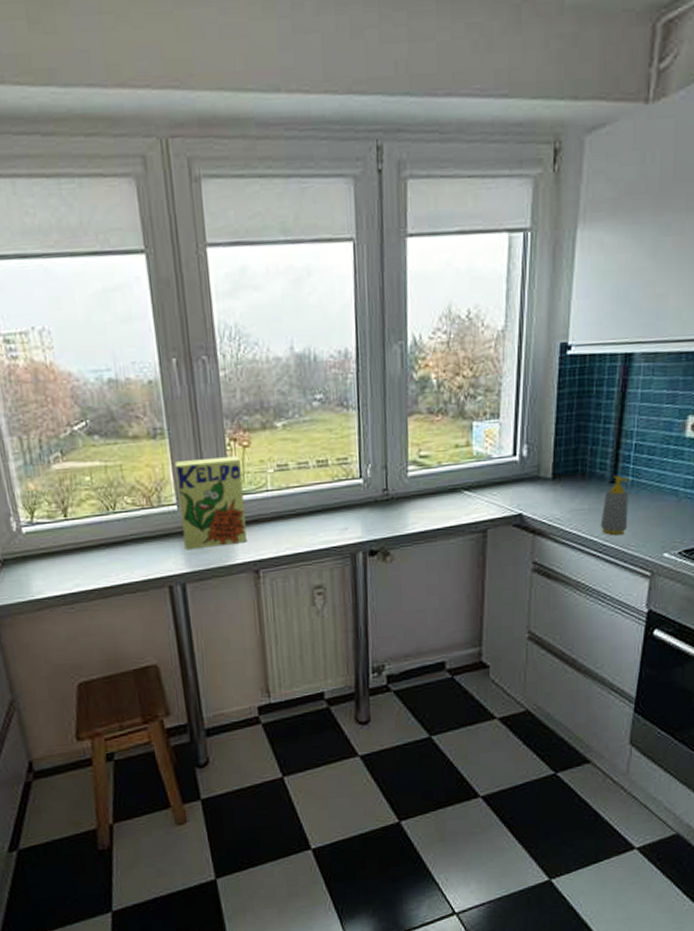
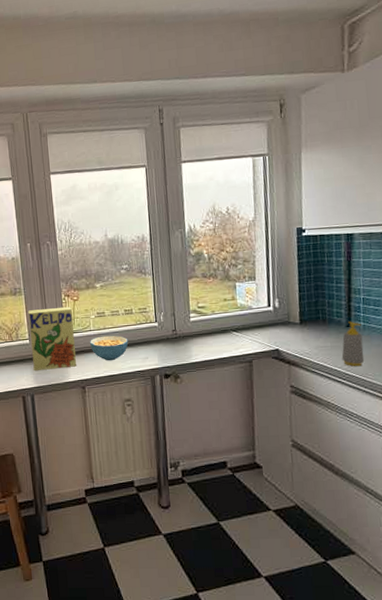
cereal bowl: none [266,497,321,534] -> present [90,335,129,361]

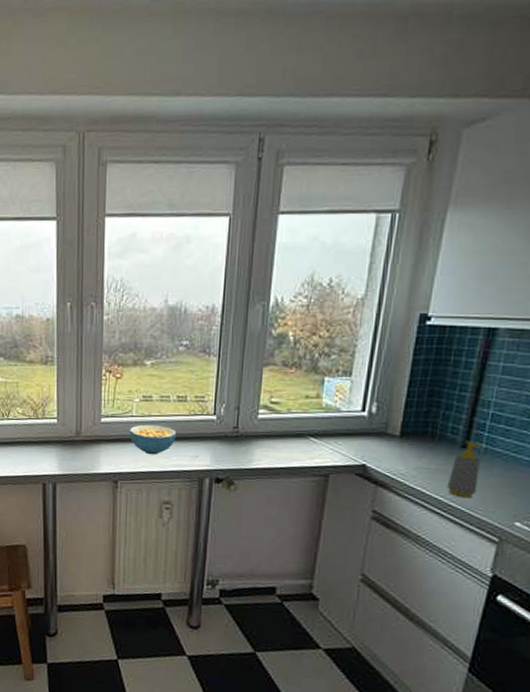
cereal box: present [28,306,76,370] -> none [59,384,112,457]

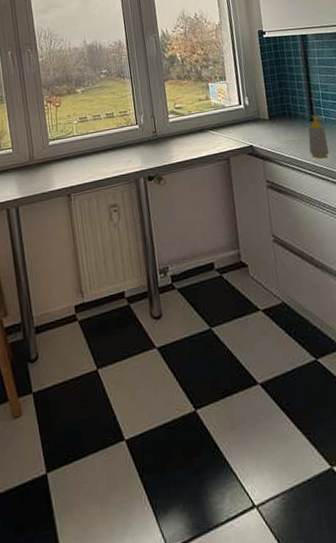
cereal bowl: present [130,424,177,455] -> none [73,140,112,167]

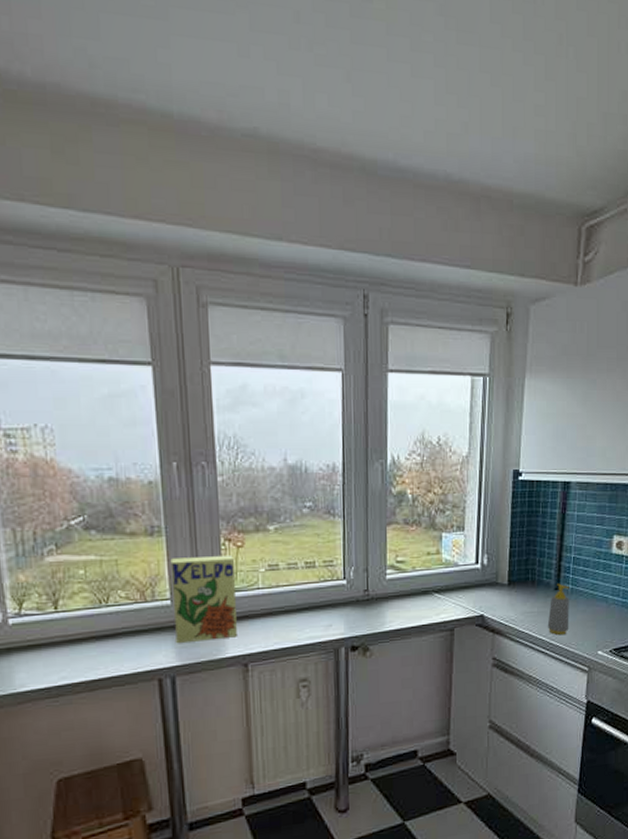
cereal box: none [10,112,61,181] -> present [170,554,237,643]

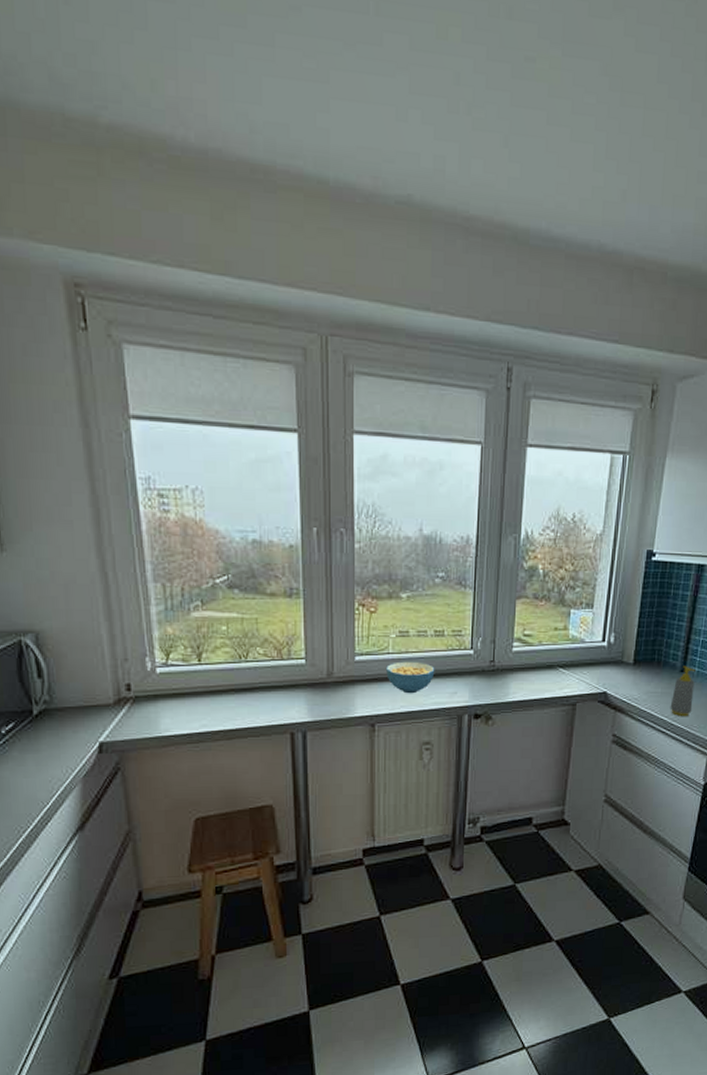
cereal box: present [170,554,237,643] -> none [307,619,366,700]
cereal bowl: none [257,595,308,630] -> present [386,661,435,694]

